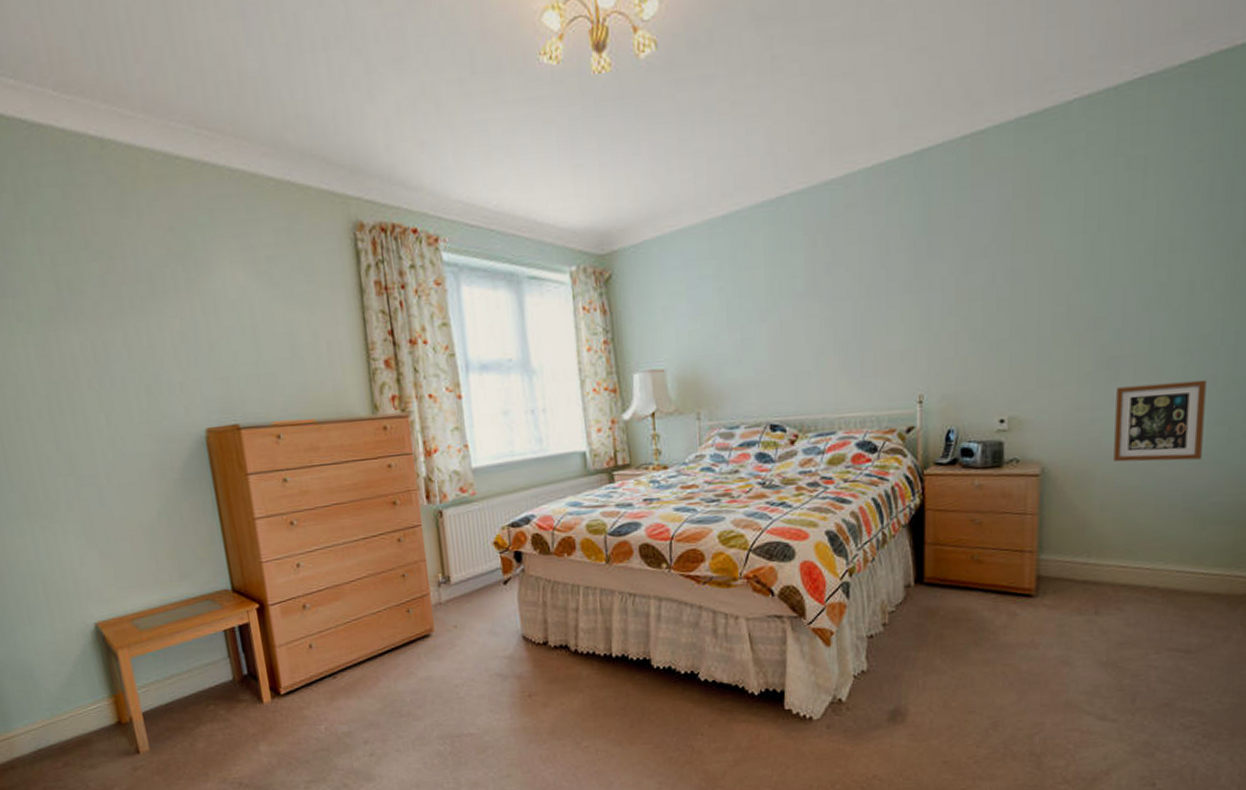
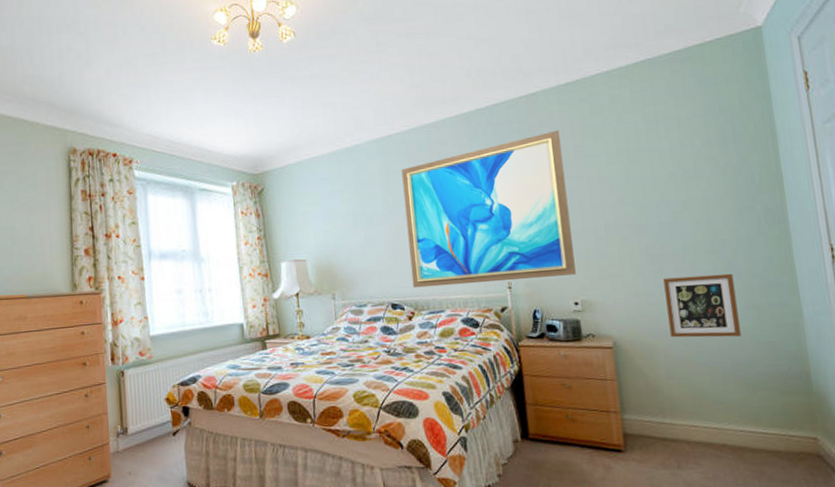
wall art: none [794,184,1011,404] -> present [401,130,576,288]

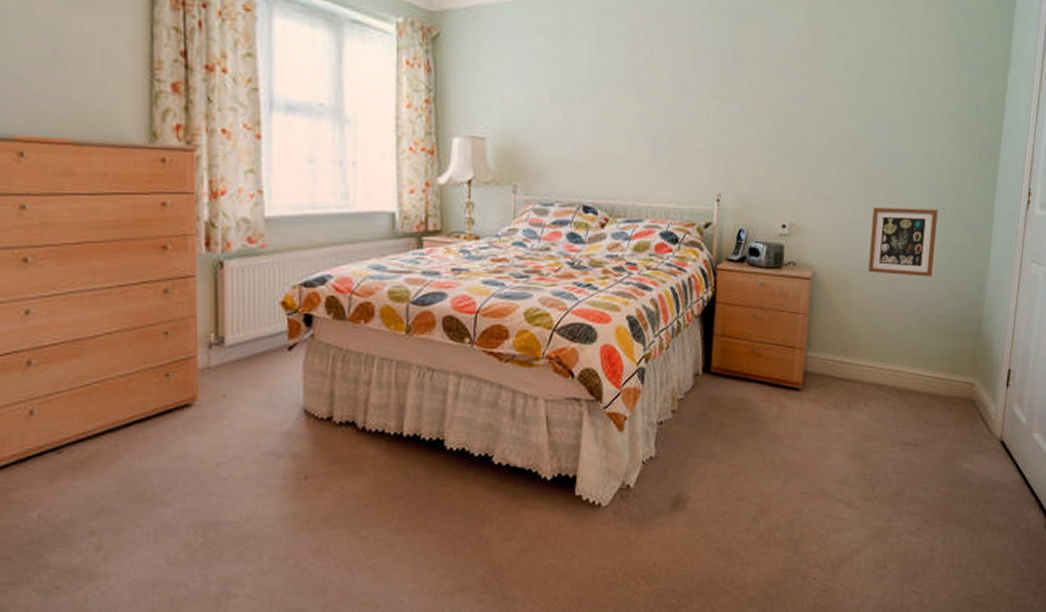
wall art: present [401,130,576,288] -> none [611,16,802,193]

